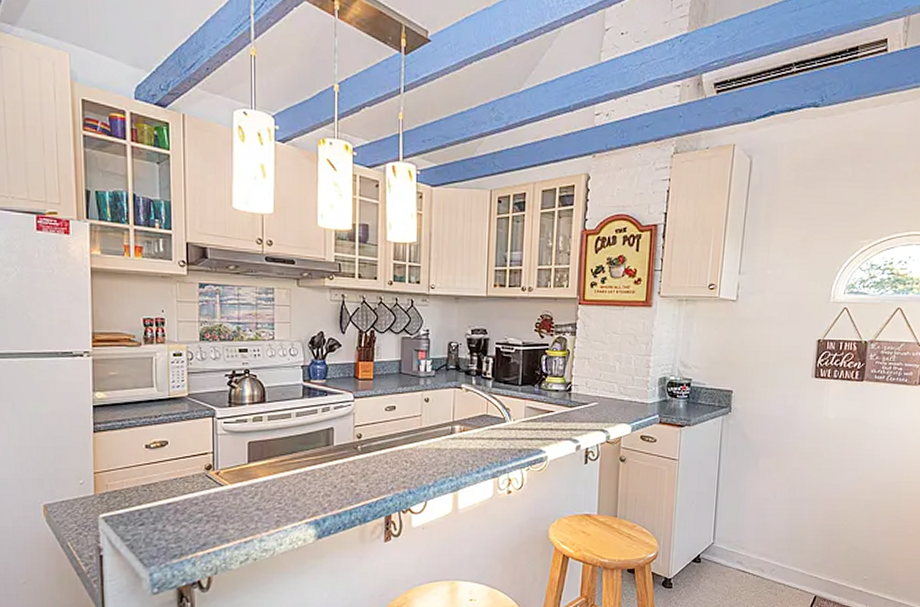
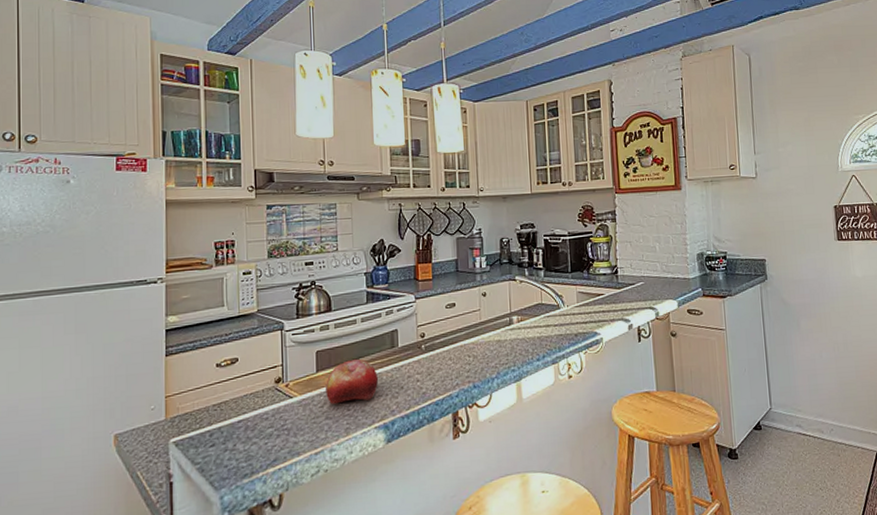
fruit: none [257,453,312,496] -> present [326,358,379,404]

